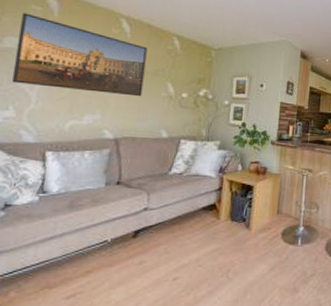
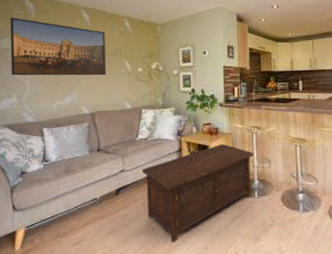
cabinet: none [170,184,302,295] -> present [141,143,254,243]

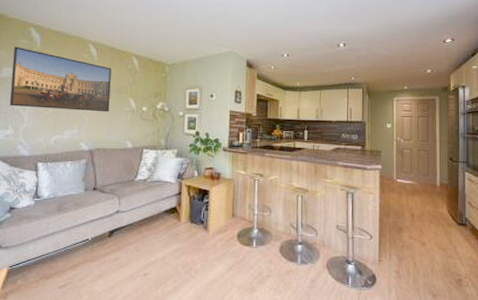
cabinet: present [141,143,254,243] -> none [138,189,255,290]

